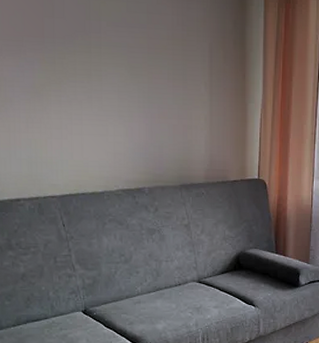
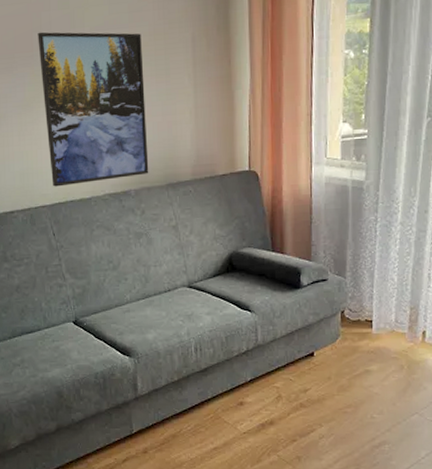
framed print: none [49,18,163,178] -> present [37,32,149,187]

